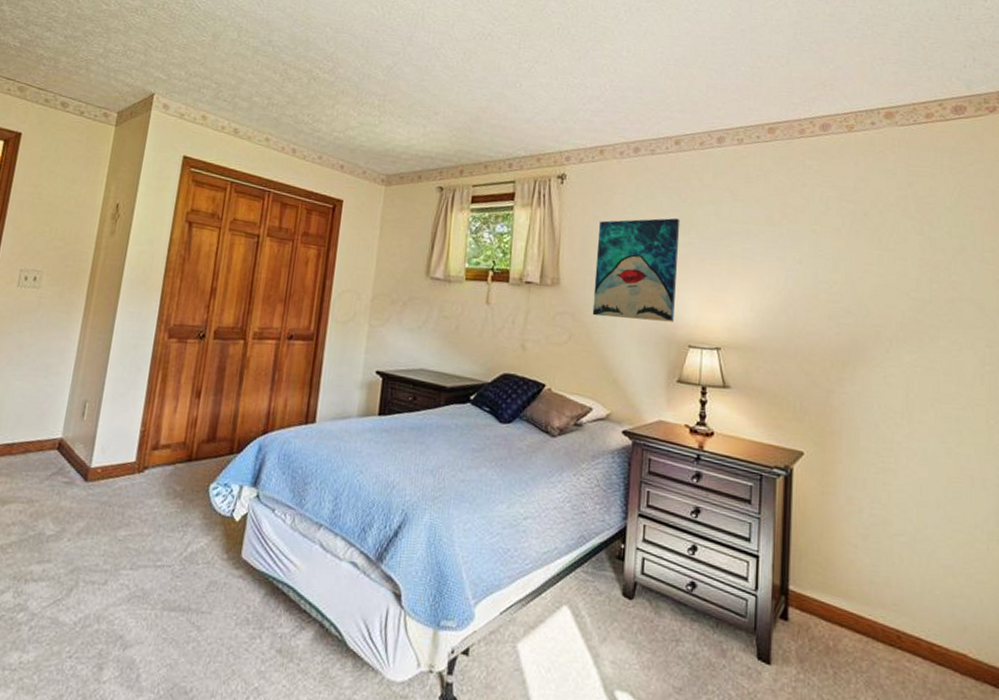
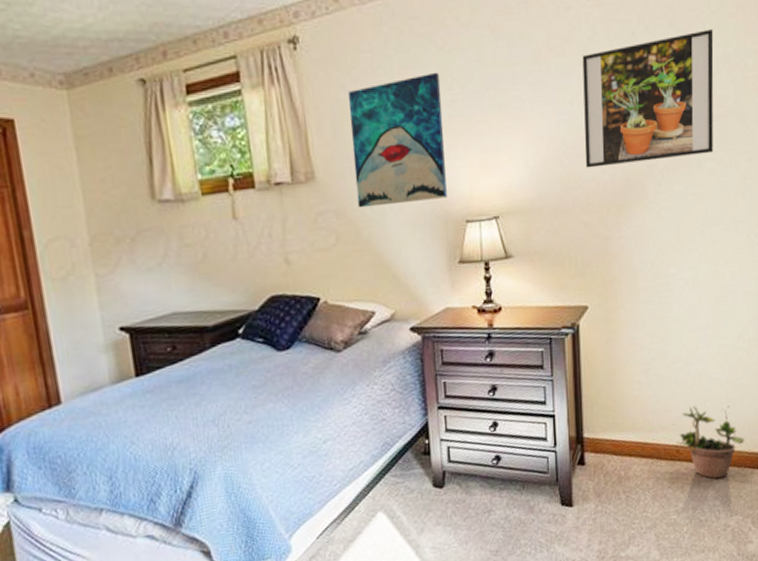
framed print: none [810,221,949,333] -> present [582,29,714,168]
potted plant: none [898,588,984,687] -> present [677,405,745,479]

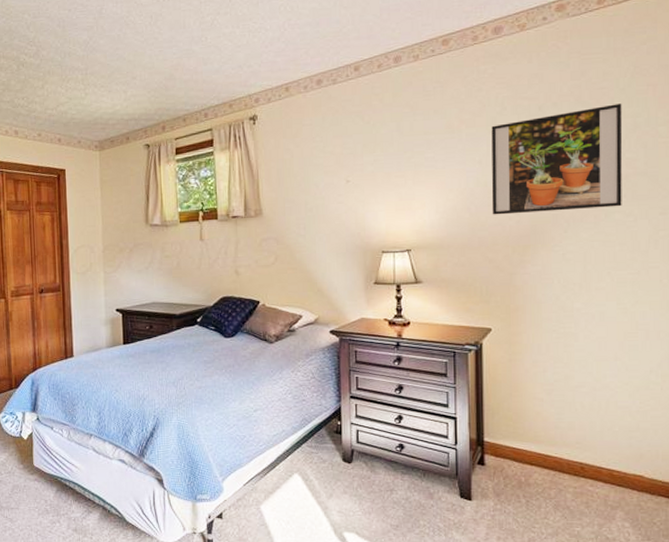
wall art: present [347,72,447,208] -> none [291,139,367,237]
potted plant: present [677,405,745,479] -> none [581,428,659,502]

